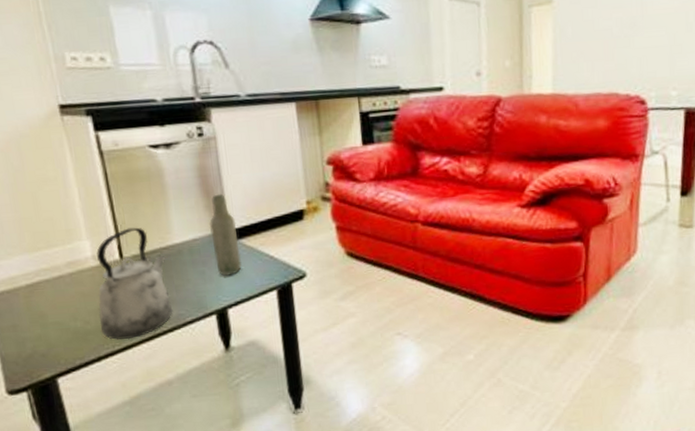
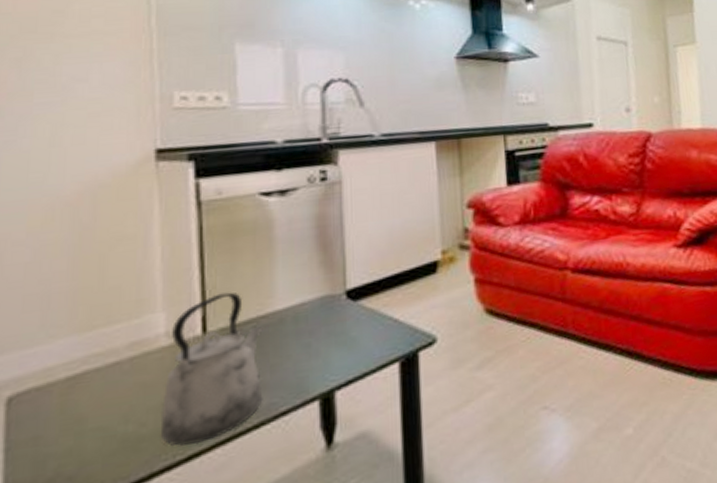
bottle: present [209,193,242,277] -> none [322,246,358,349]

